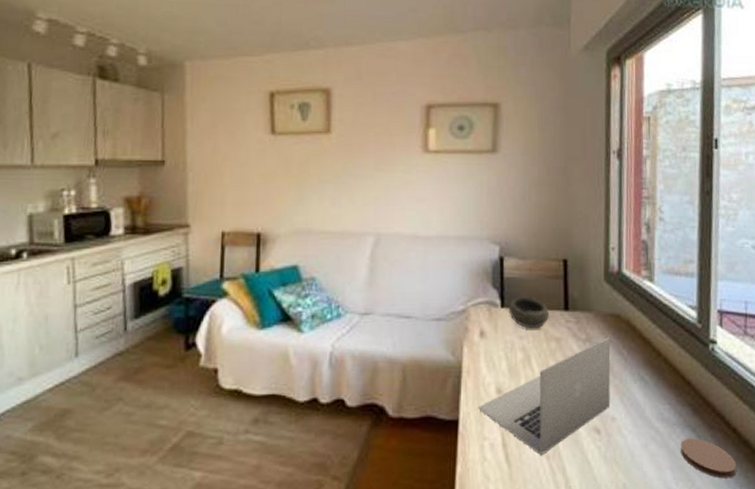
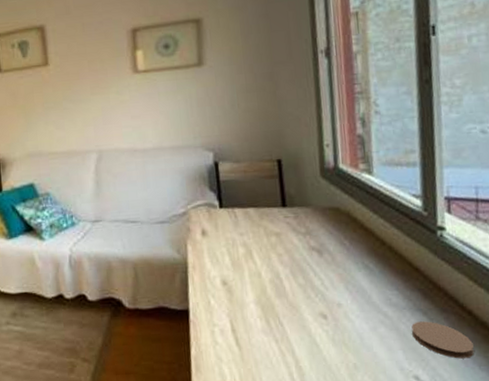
laptop: present [478,337,611,455] -> none [206,229,336,339]
bowl: present [508,295,550,329] -> none [226,195,268,226]

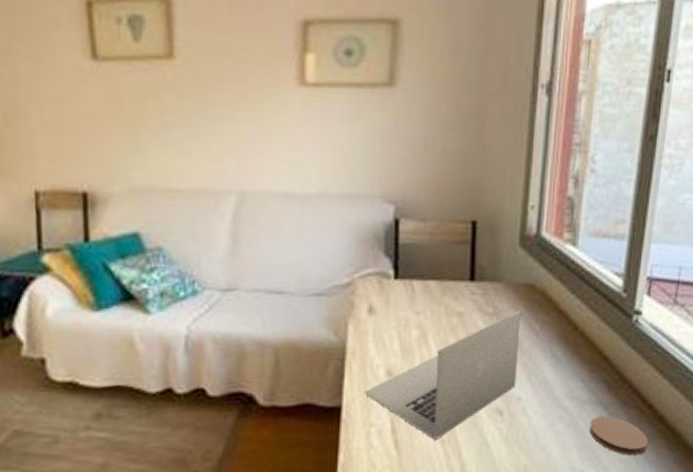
laptop: none [206,229,336,339] -> present [365,310,521,440]

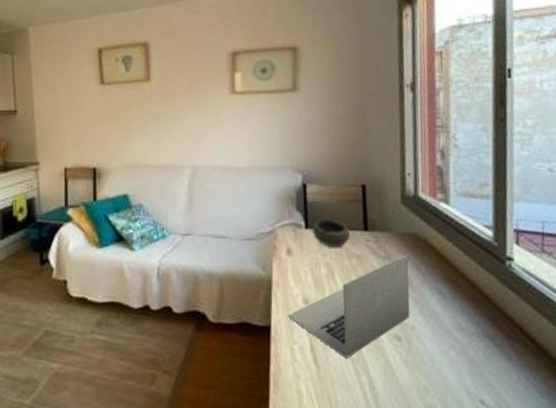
bowl: none [403,263,452,304] -> present [312,217,351,248]
coaster: present [590,416,648,456] -> none [479,347,536,385]

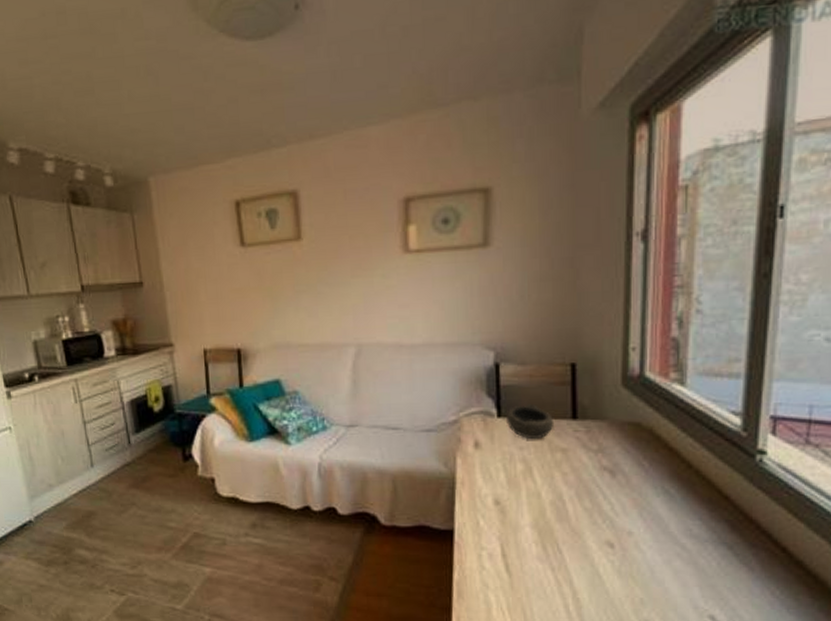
laptop: present [288,254,410,358] -> none [475,447,628,566]

